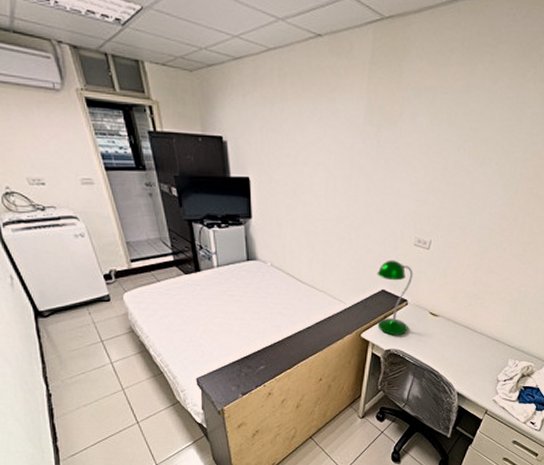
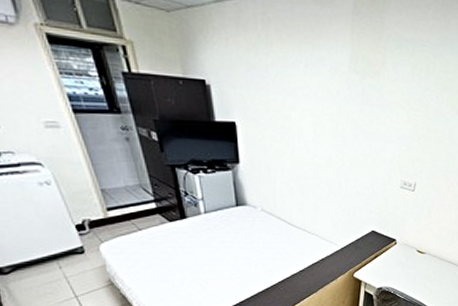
desk lamp: present [377,260,413,336] -> none [367,202,401,274]

